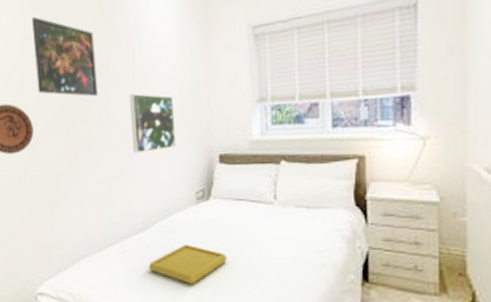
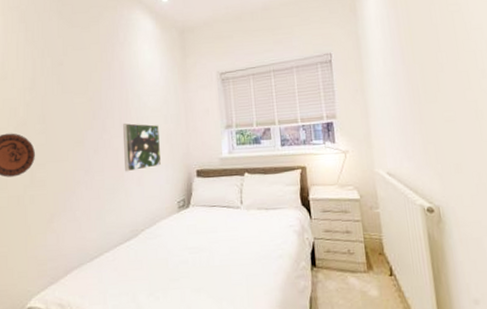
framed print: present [32,17,98,97] -> none [41,62,95,126]
serving tray: present [148,243,228,285] -> none [135,247,205,284]

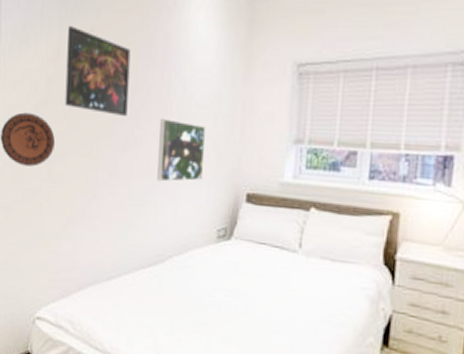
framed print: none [41,62,95,126] -> present [64,26,131,117]

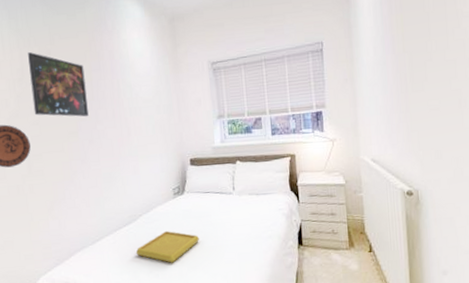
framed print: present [157,119,205,182] -> none [115,114,156,162]
serving tray: none [157,283,243,329] -> present [135,230,200,263]

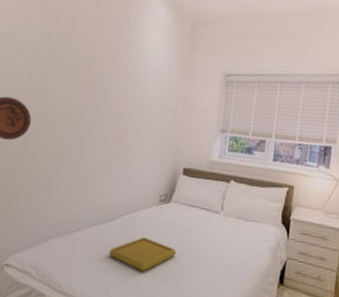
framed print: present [28,52,89,117] -> none [41,32,99,105]

